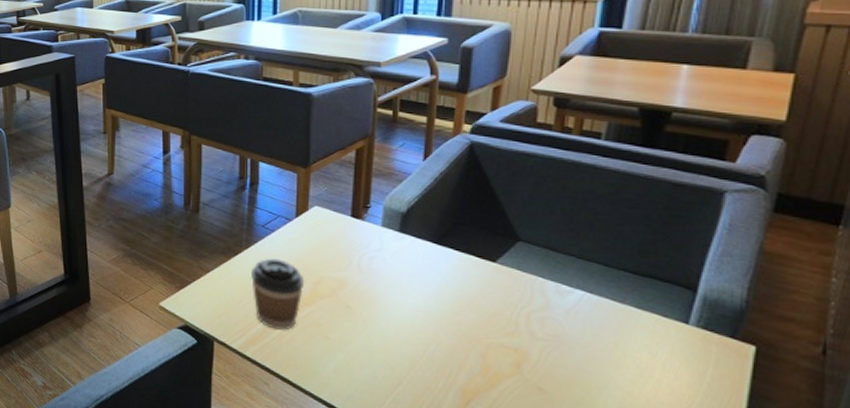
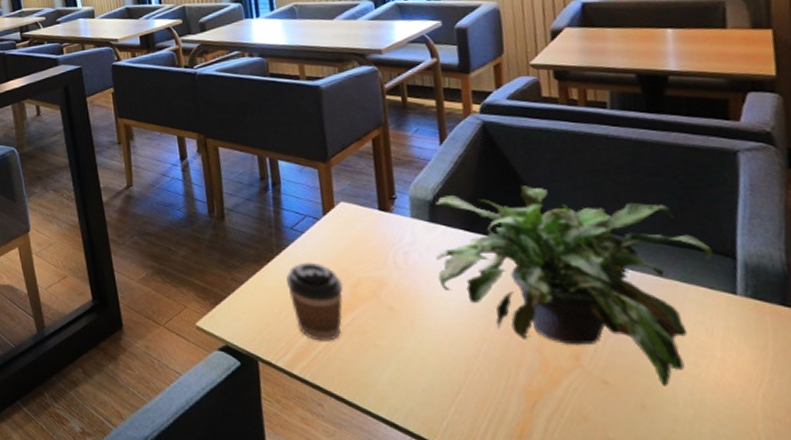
potted plant: none [398,206,676,398] -> present [436,185,715,386]

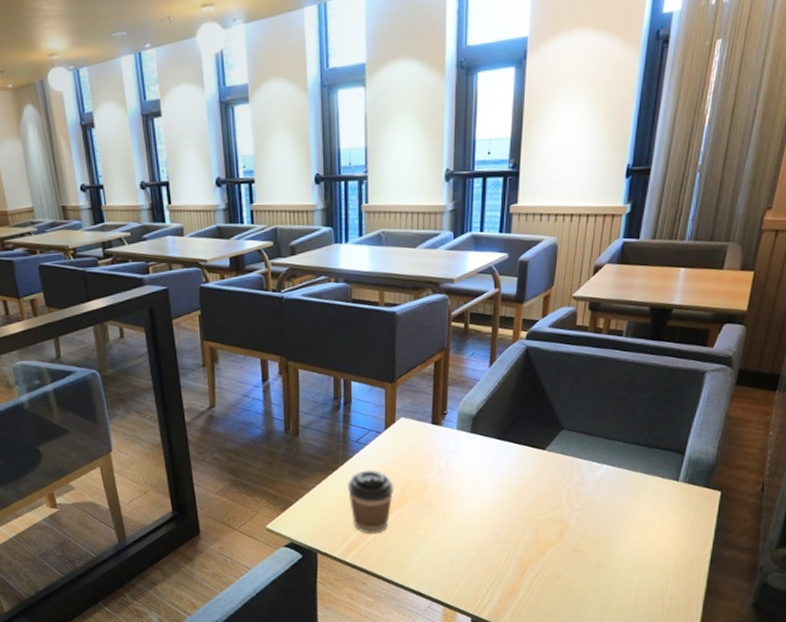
potted plant: present [436,185,715,386] -> none [470,401,672,550]

